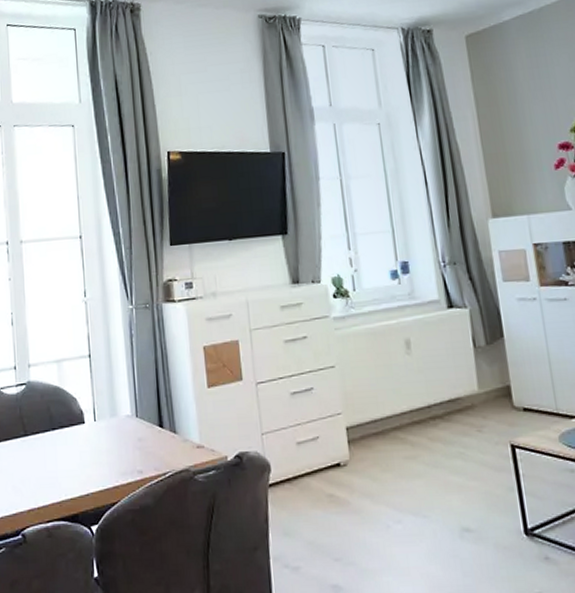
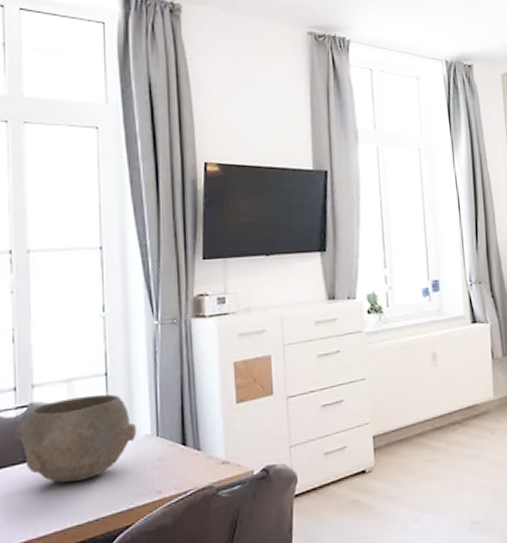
bowl: none [16,374,118,458] -> present [15,394,136,484]

